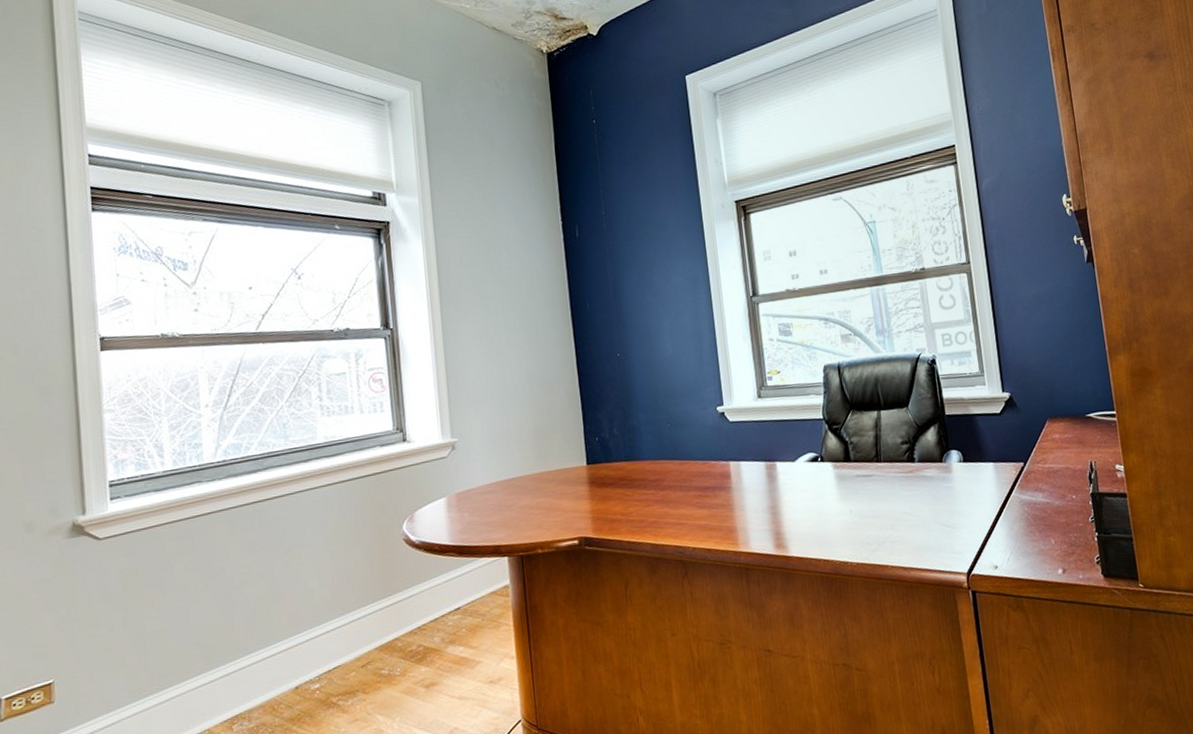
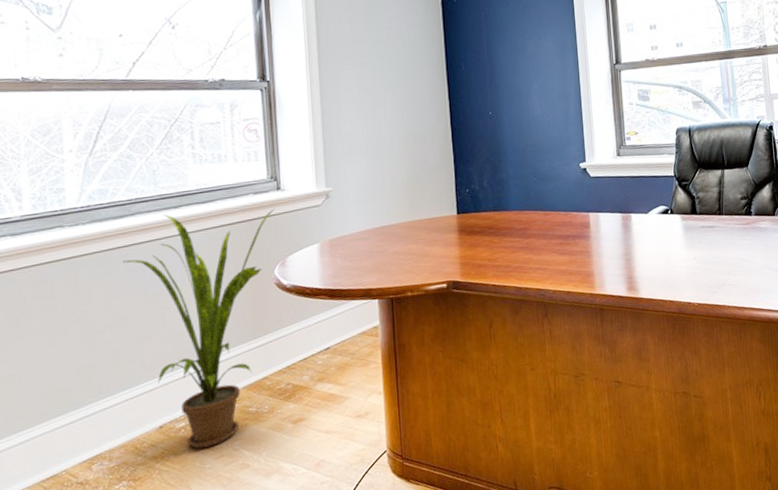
house plant: none [257,462,401,712] -> present [123,209,274,449]

